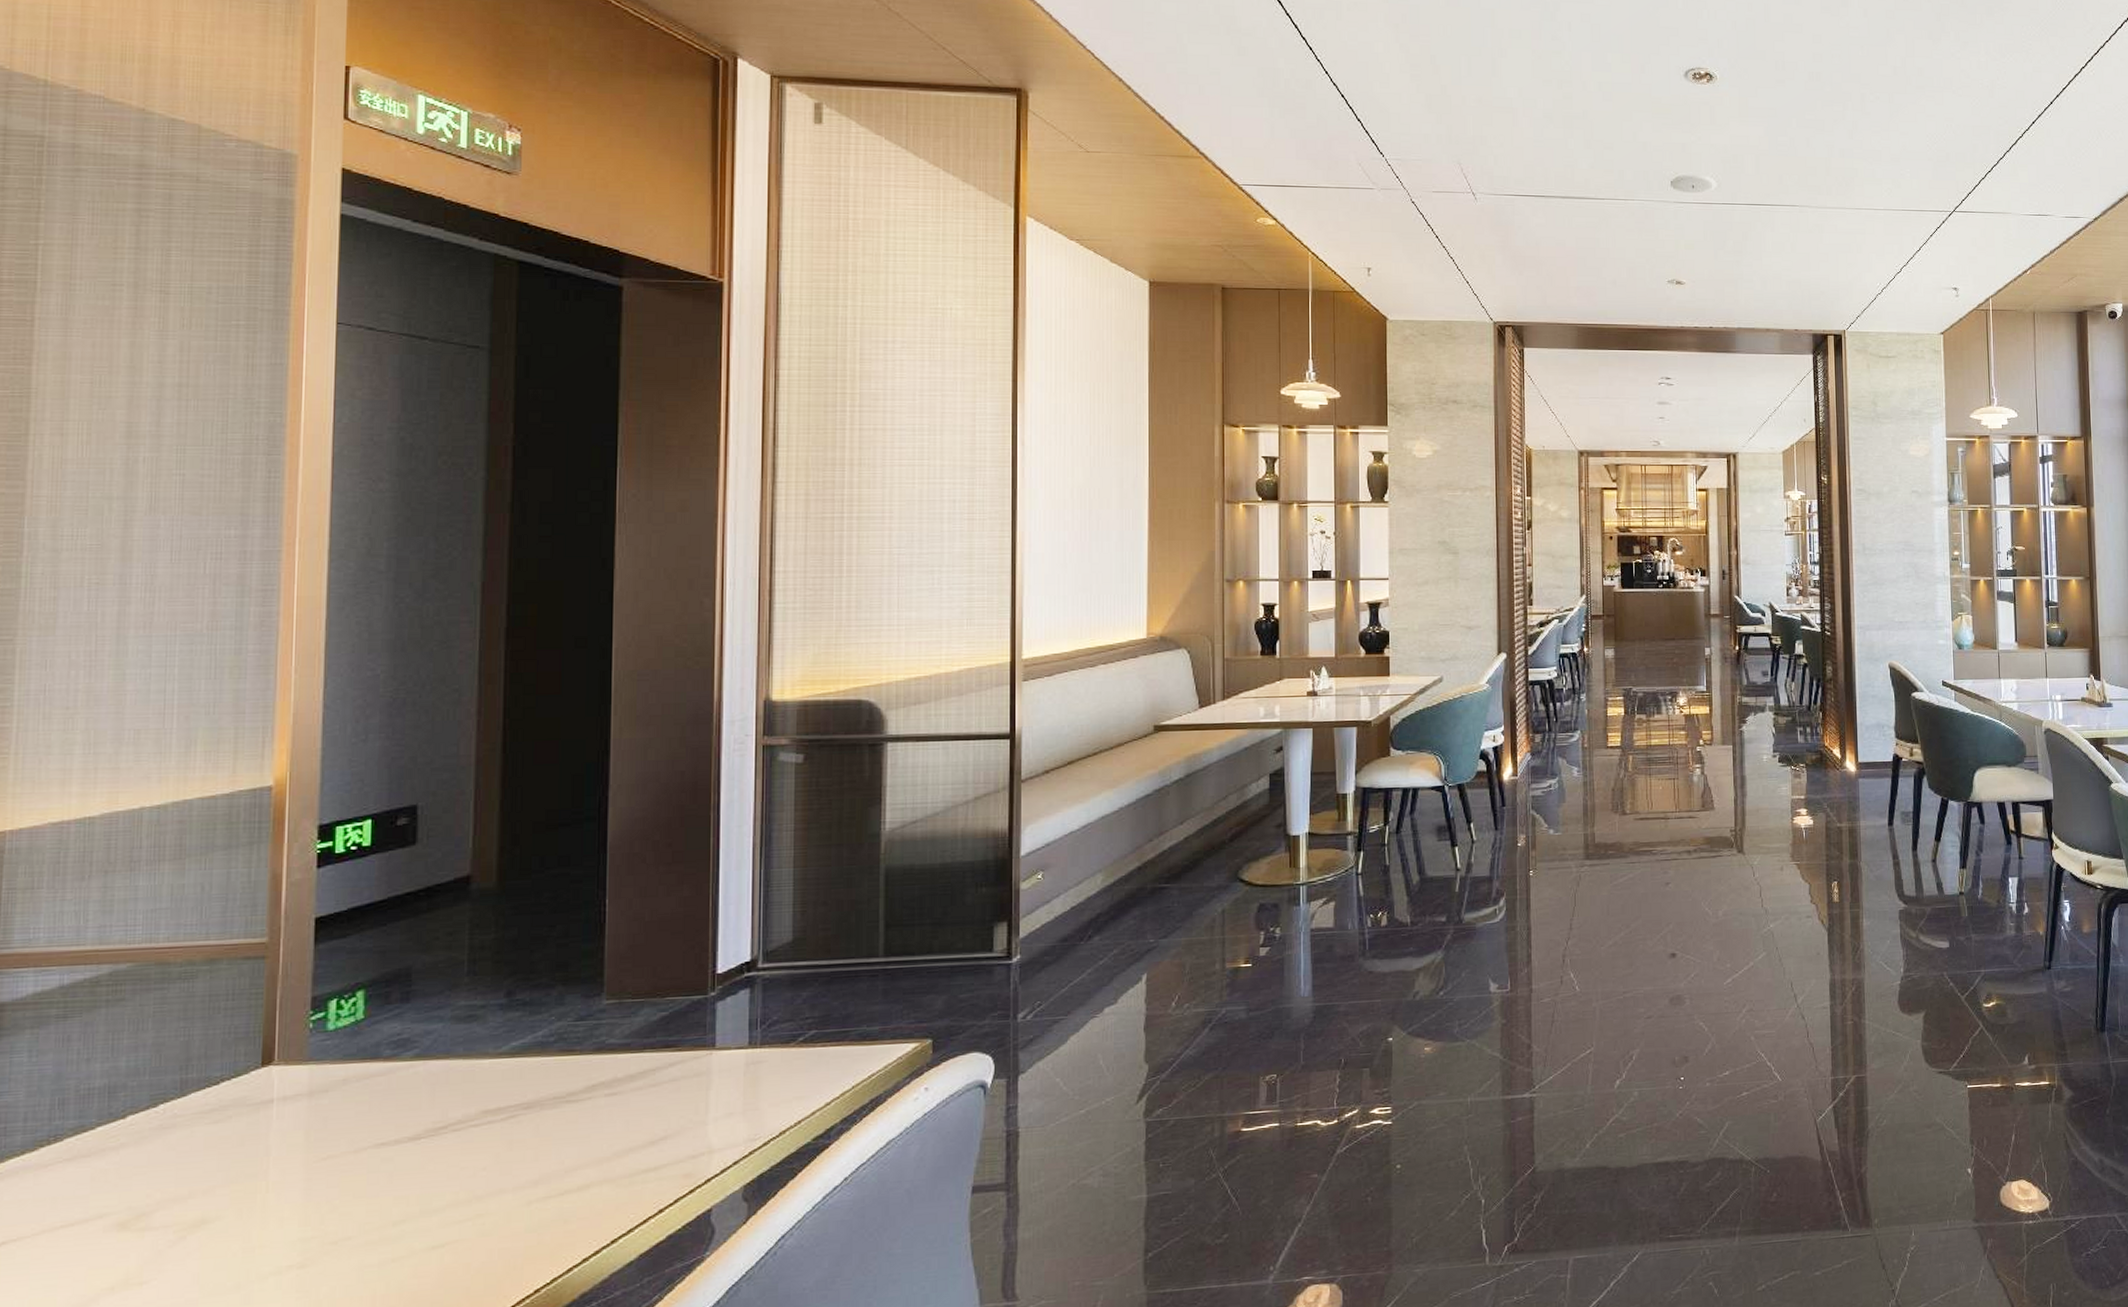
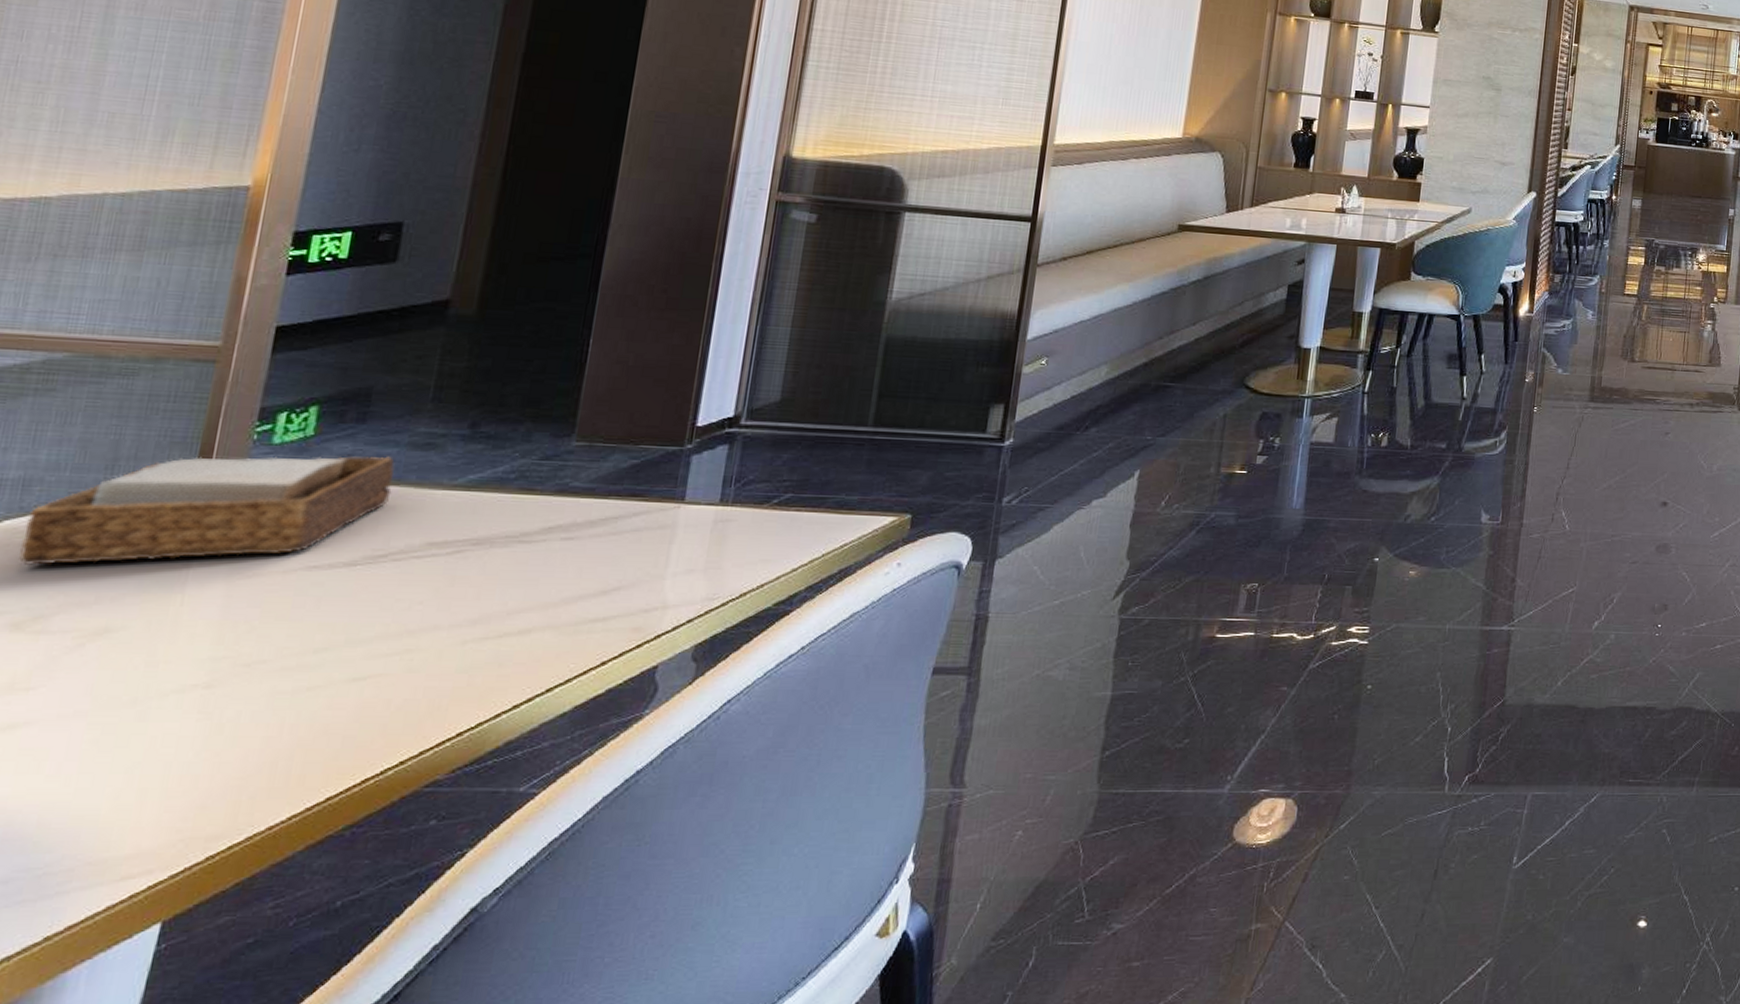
napkin holder: none [114,1032,443,1168] -> present [19,456,395,567]

